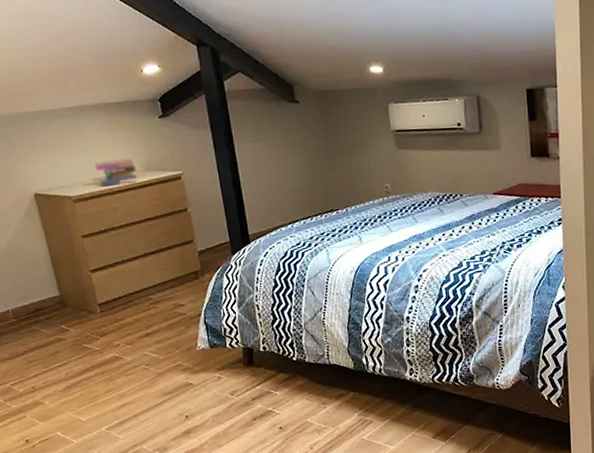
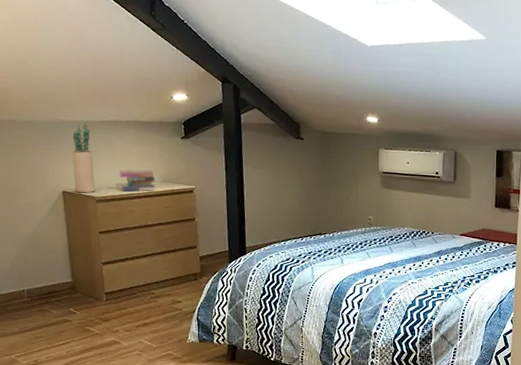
vase: none [36,111,71,194] -> present [71,122,96,193]

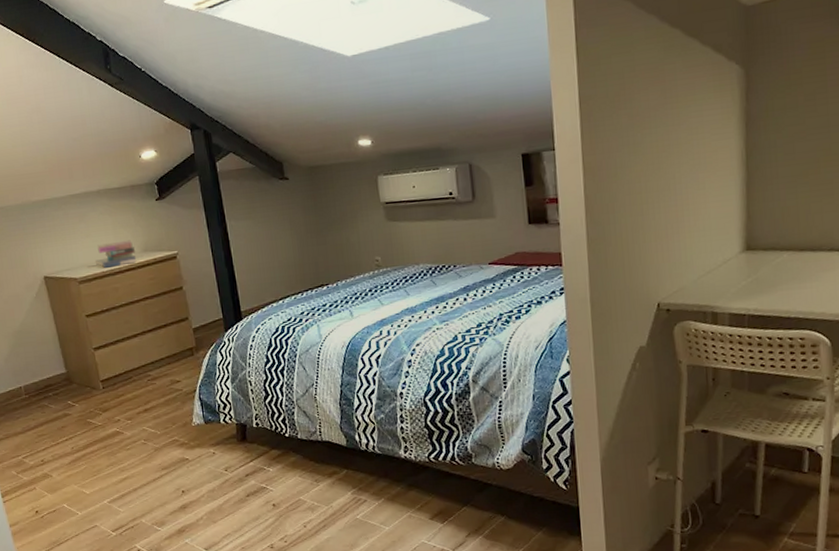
vase: present [71,122,96,193] -> none [45,199,76,277]

